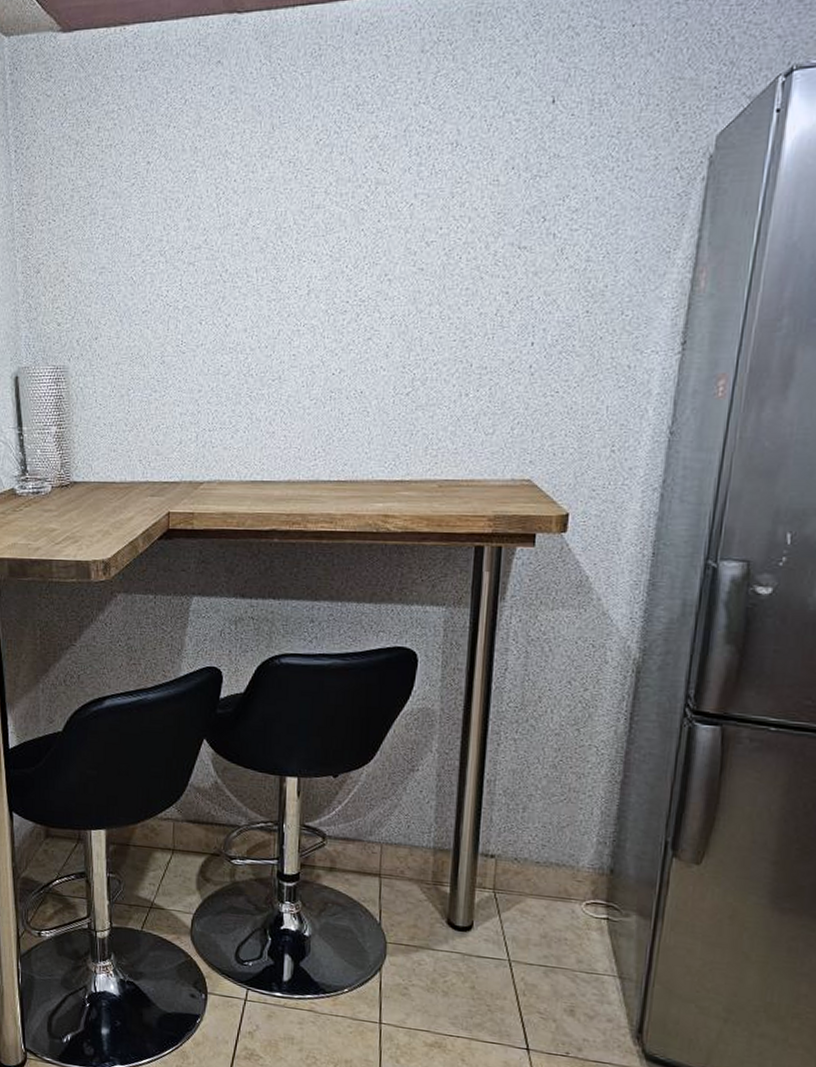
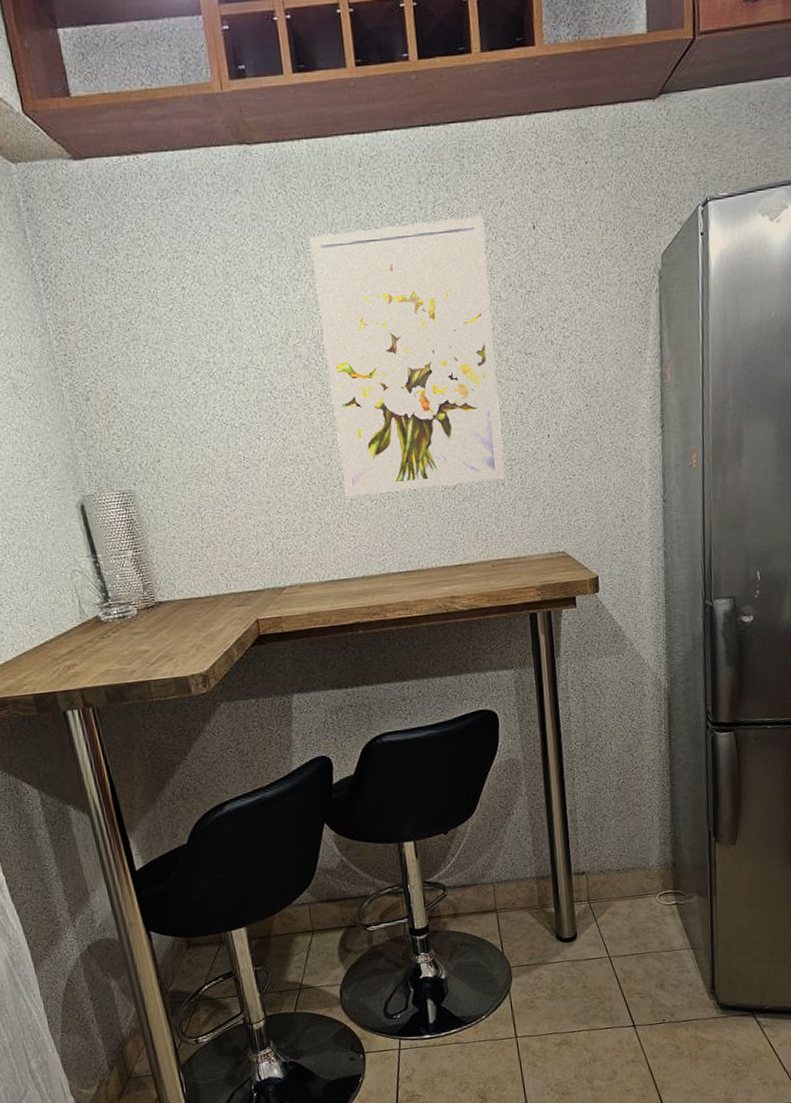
wall art: none [283,88,492,393] -> present [309,215,505,497]

